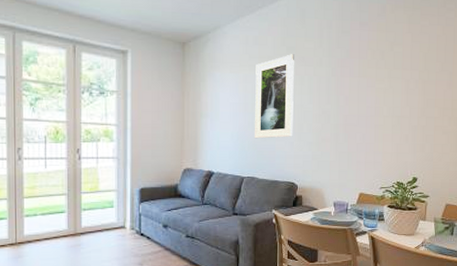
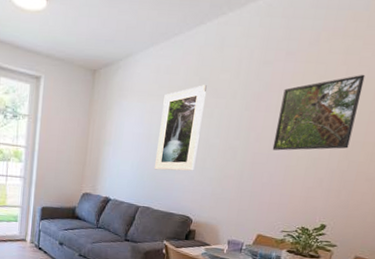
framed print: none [361,40,427,112] -> present [272,74,366,151]

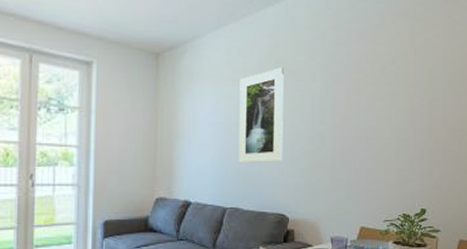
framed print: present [272,74,366,151] -> none [360,54,432,133]

